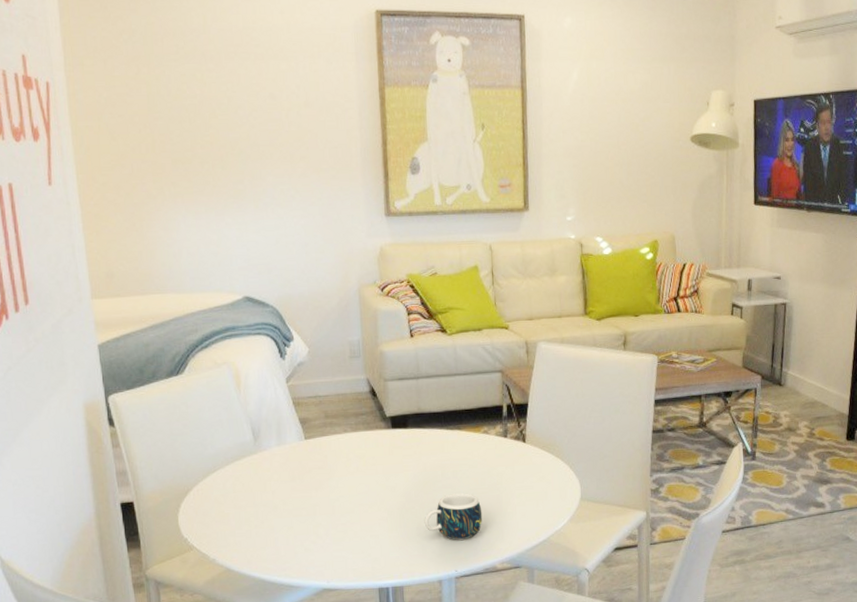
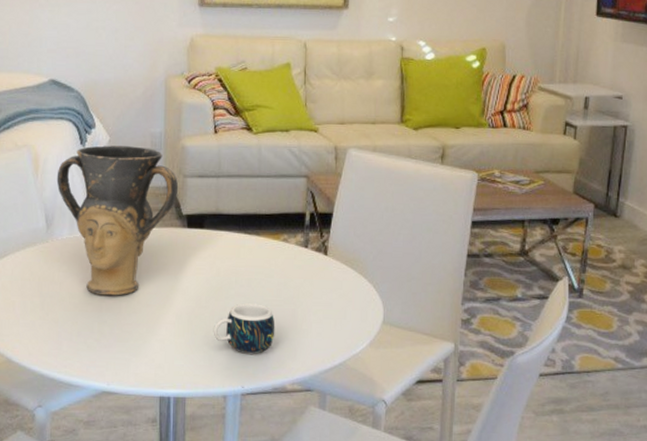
vase: none [259,355,380,500] -> present [56,145,179,296]

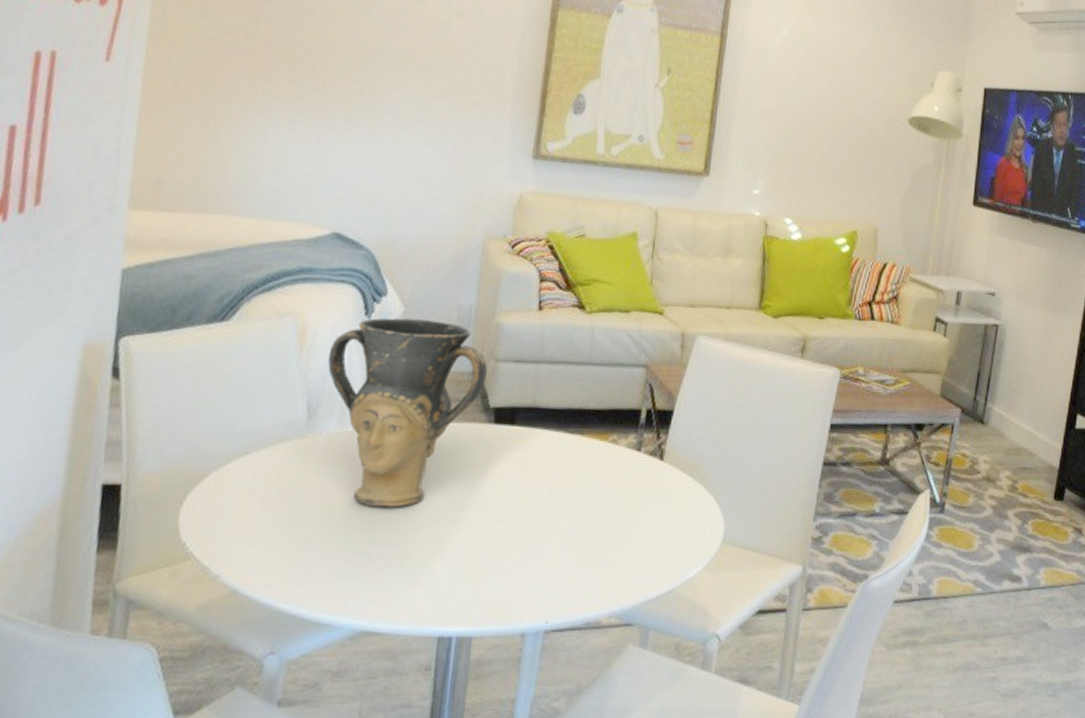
mug: present [213,303,275,354] -> none [515,518,594,581]

